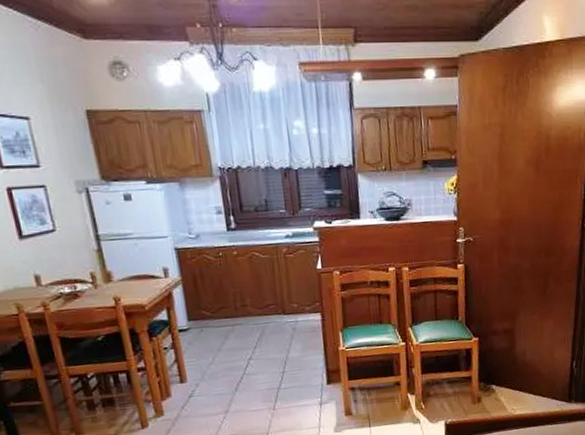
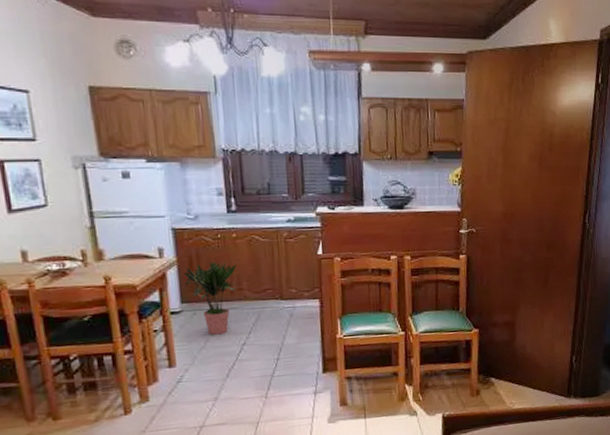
potted plant: none [188,279,241,351] -> present [183,261,237,335]

